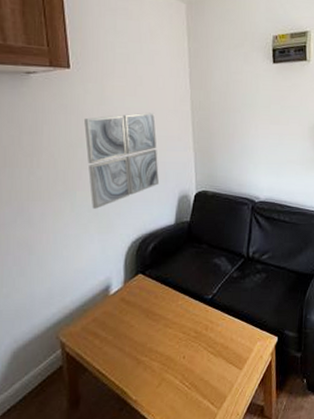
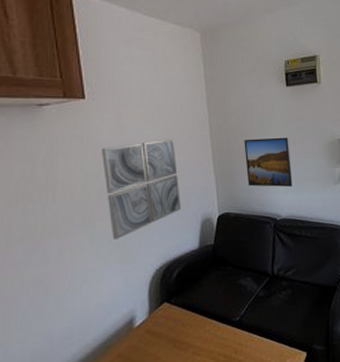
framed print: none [225,116,274,170] -> present [244,137,292,187]

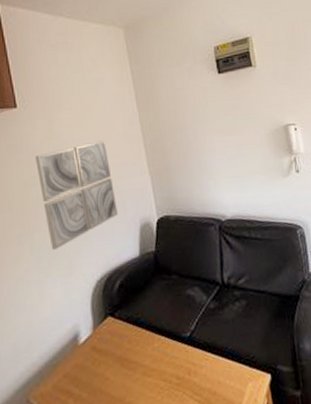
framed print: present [244,137,292,187] -> none [178,129,236,186]

